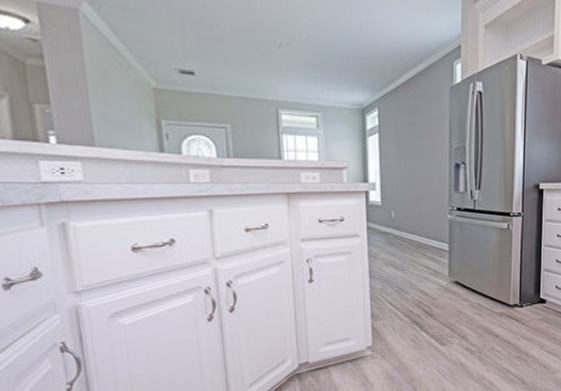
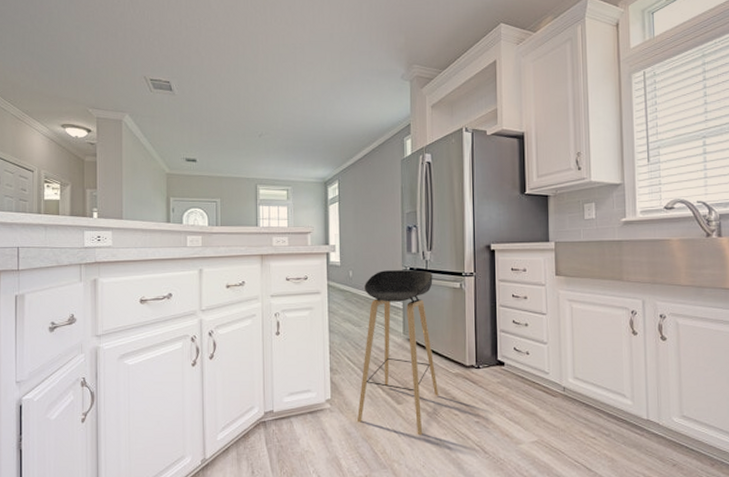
stool: none [401,210,483,373] -> present [357,270,439,435]

